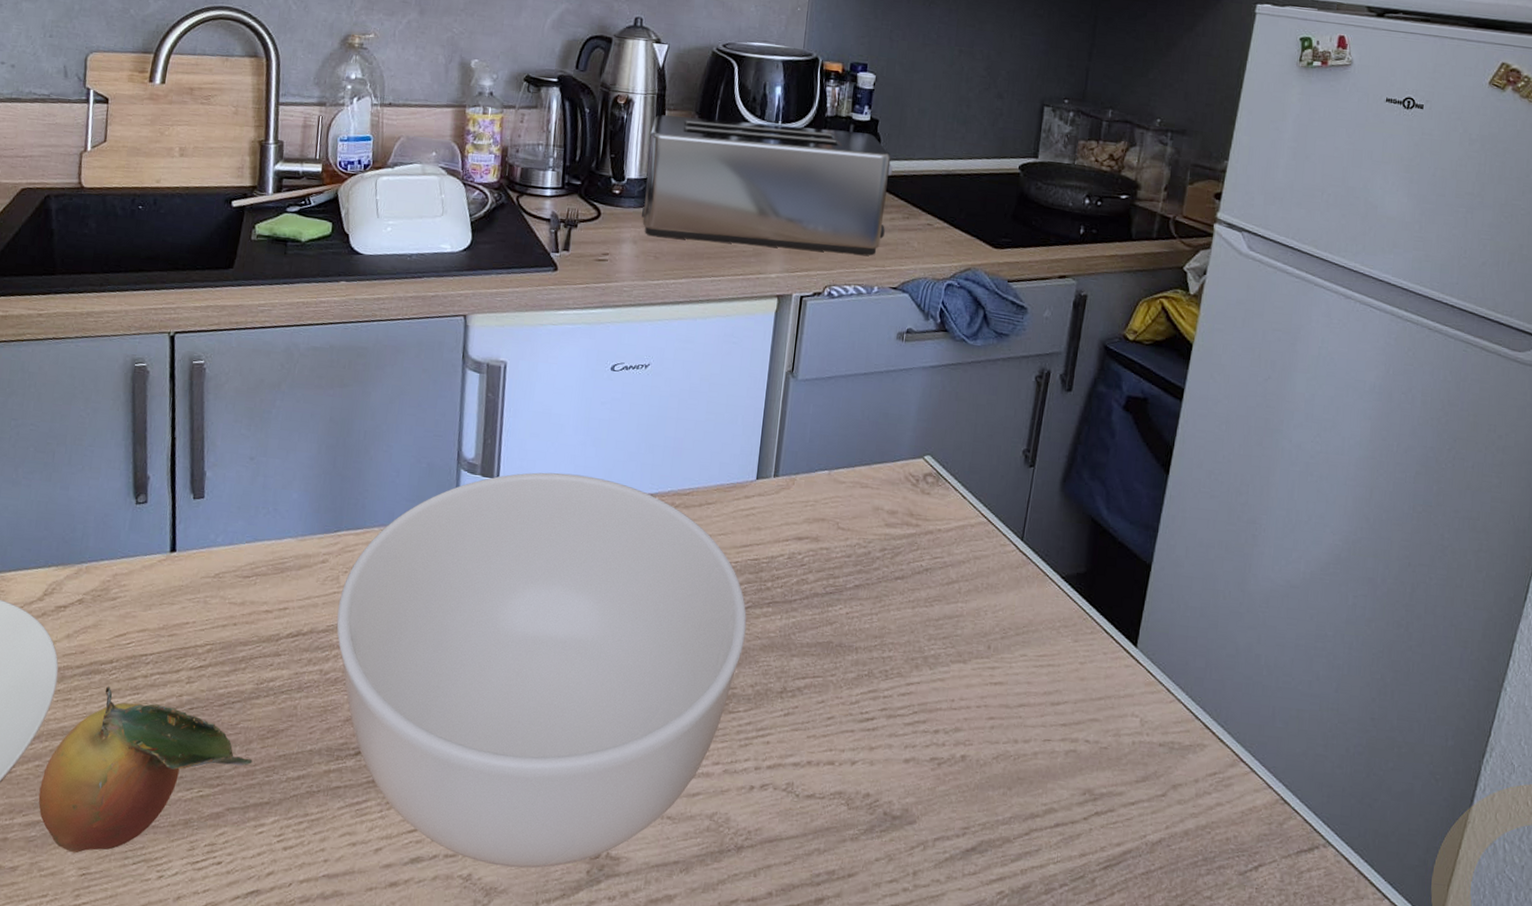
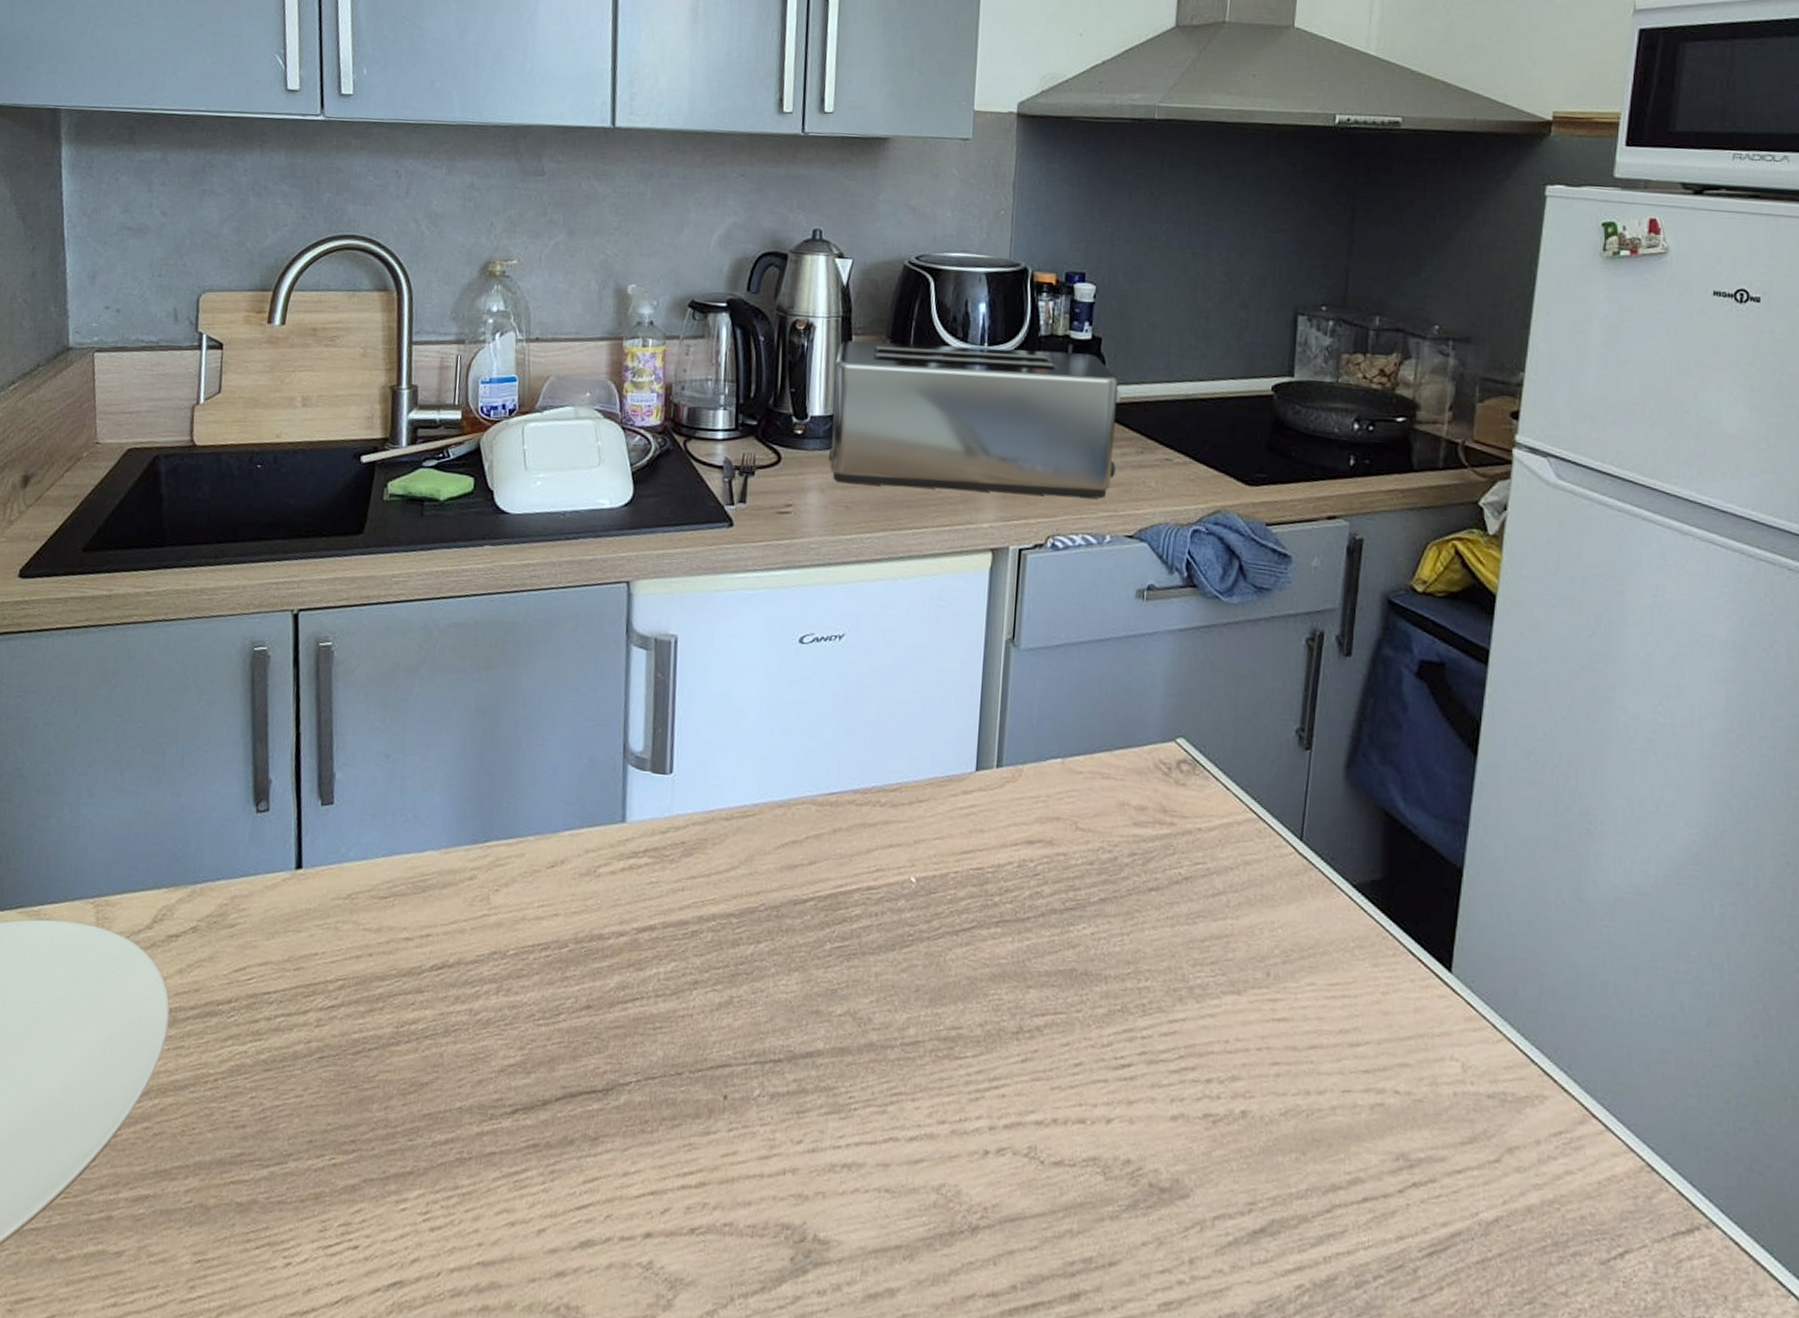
fruit: present [38,686,253,854] -> none [147,1030,393,1235]
bowl: present [336,472,747,868] -> none [487,766,972,1255]

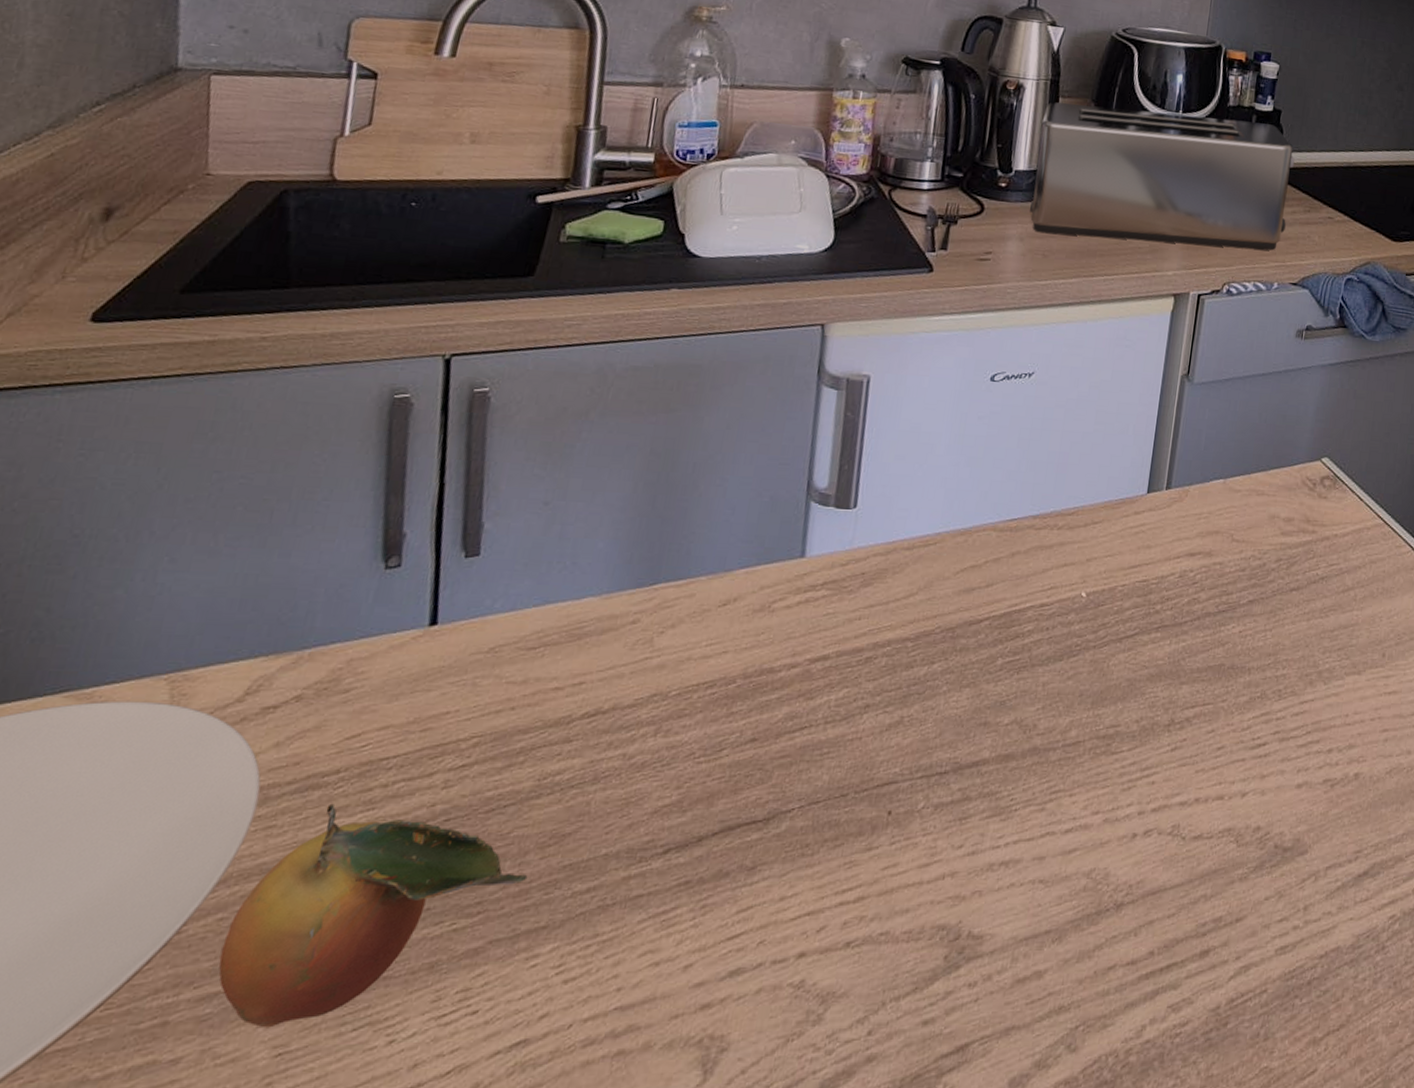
fruit: none [147,1030,393,1235] -> present [218,803,528,1028]

